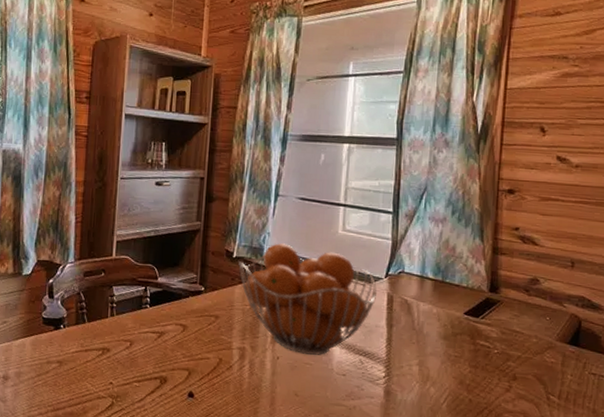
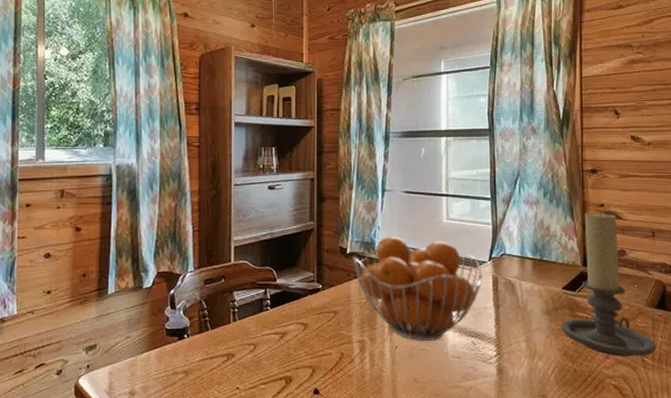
candle holder: none [459,235,565,394] -> present [561,211,656,357]

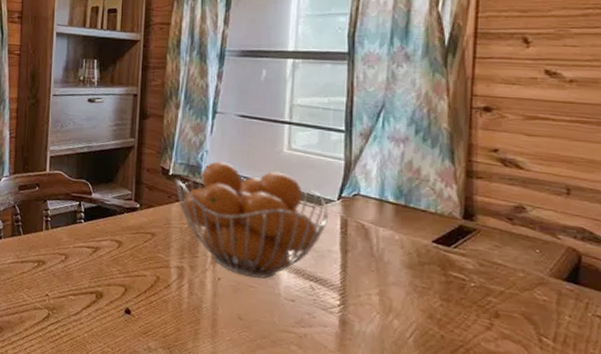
candle holder: present [561,211,656,357] -> none [427,157,561,336]

